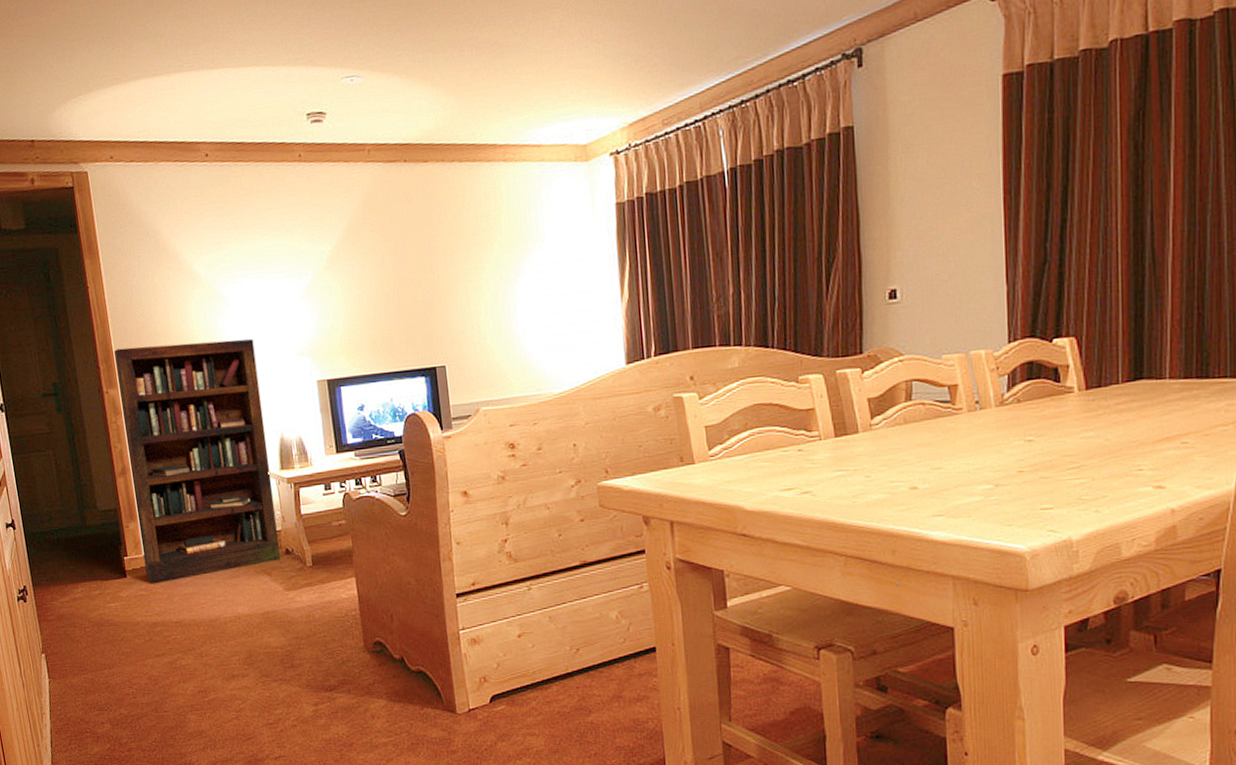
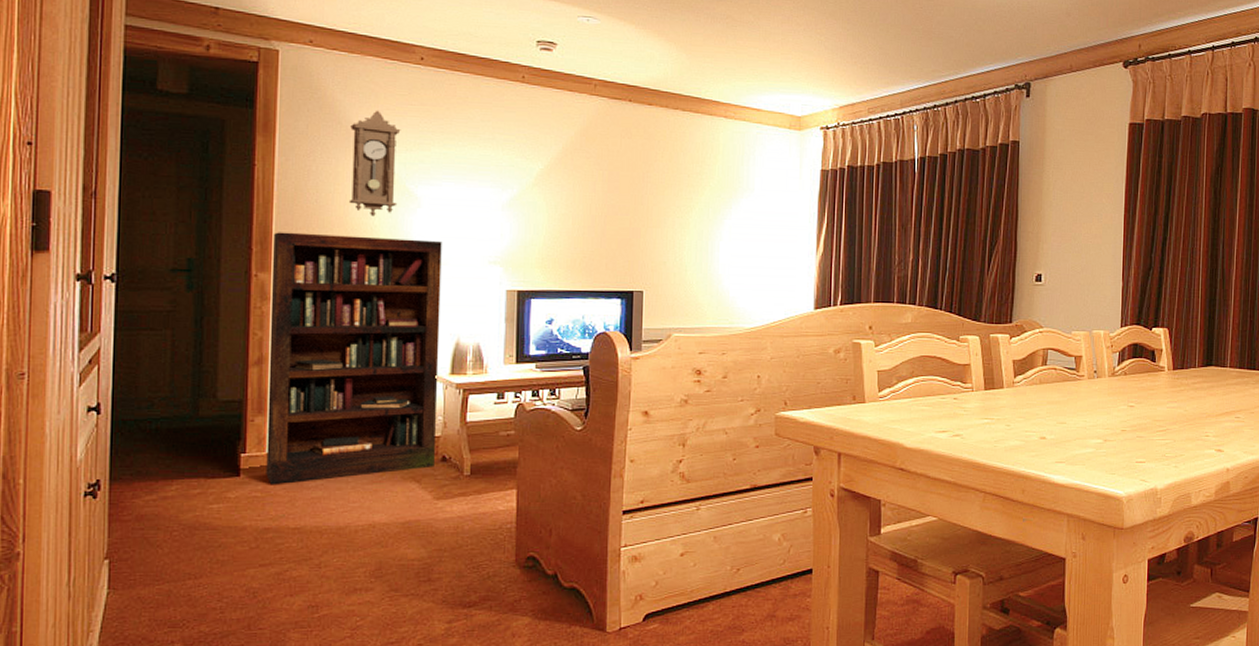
pendulum clock: none [158,215,209,323] -> present [348,110,401,217]

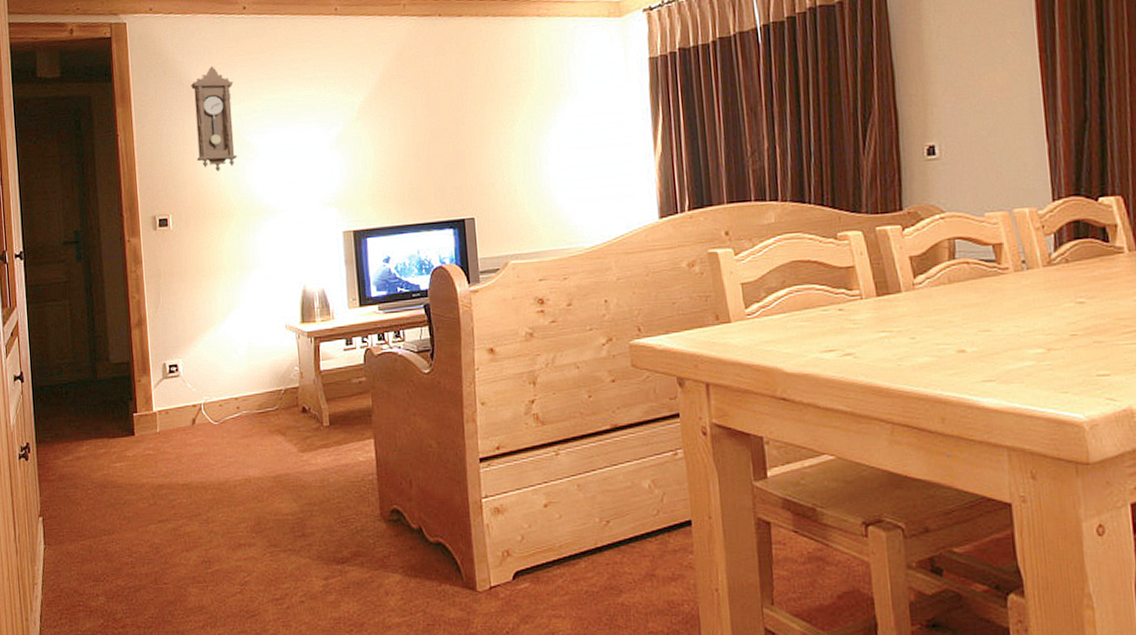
bookcase: present [266,232,442,485] -> none [139,188,296,443]

